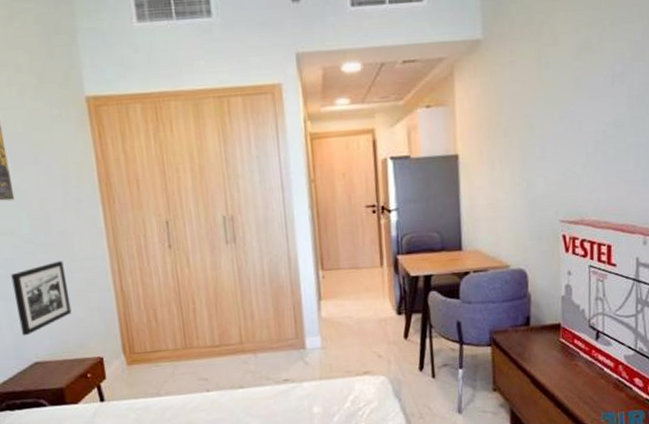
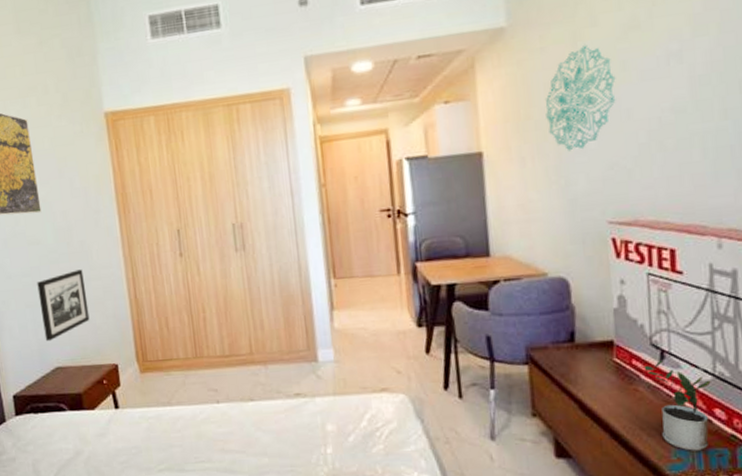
wall decoration: none [513,61,571,157] -> present [546,44,616,151]
potted plant: none [583,339,633,414] -> present [644,360,711,451]

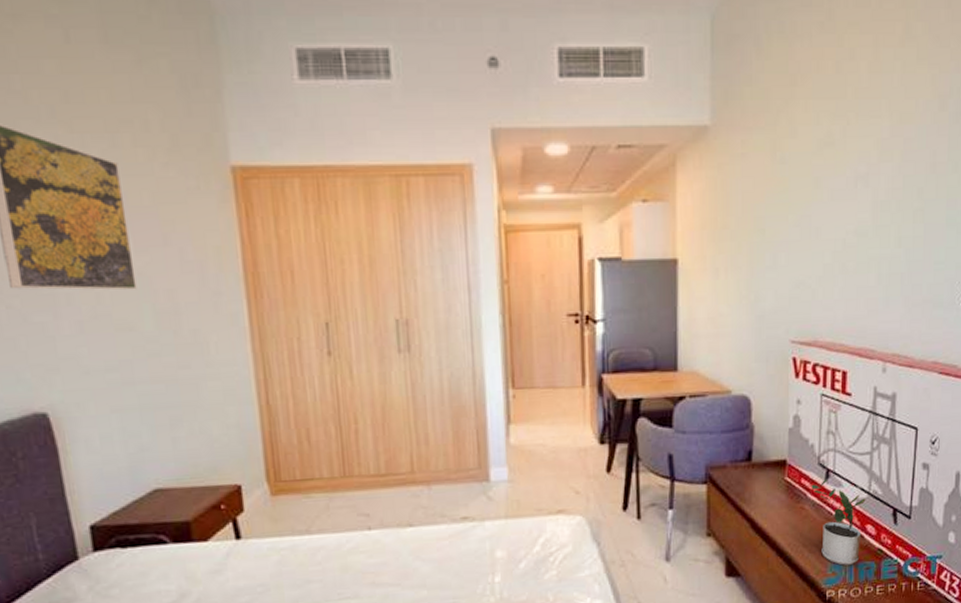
picture frame: present [37,269,90,342] -> none [128,366,204,457]
wall decoration: present [546,44,616,151] -> none [742,155,809,266]

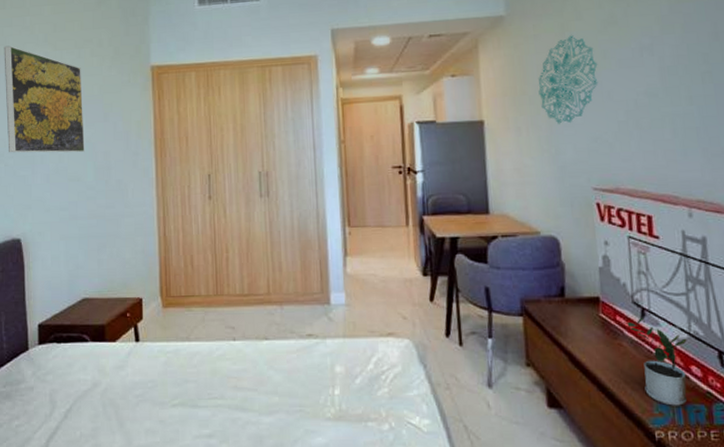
wall decoration: none [742,155,809,266] -> present [538,34,598,124]

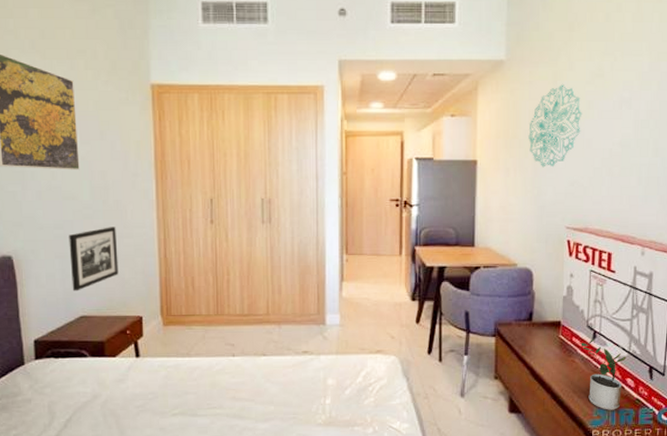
picture frame: none [73,206,120,273] -> present [69,227,119,291]

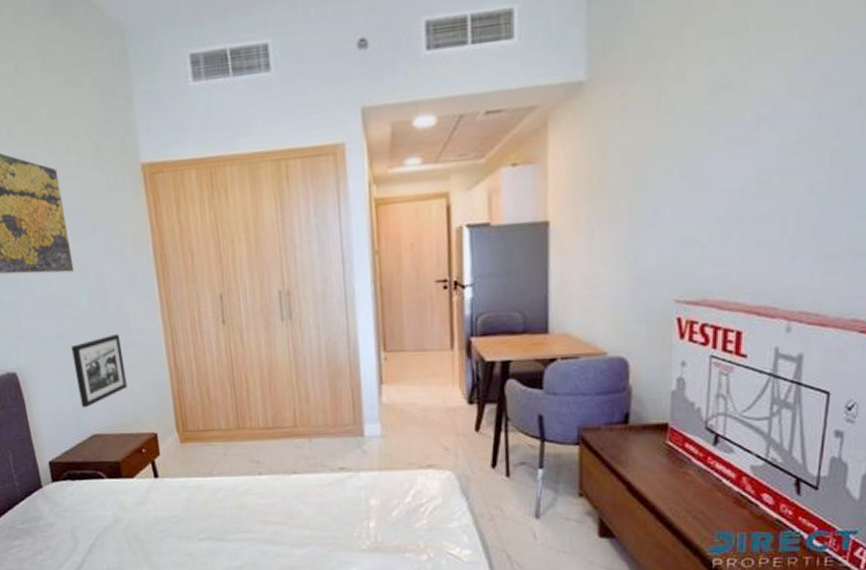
wall decoration: present [528,83,583,168] -> none [620,104,699,223]
potted plant: present [580,338,627,410] -> none [696,444,762,534]

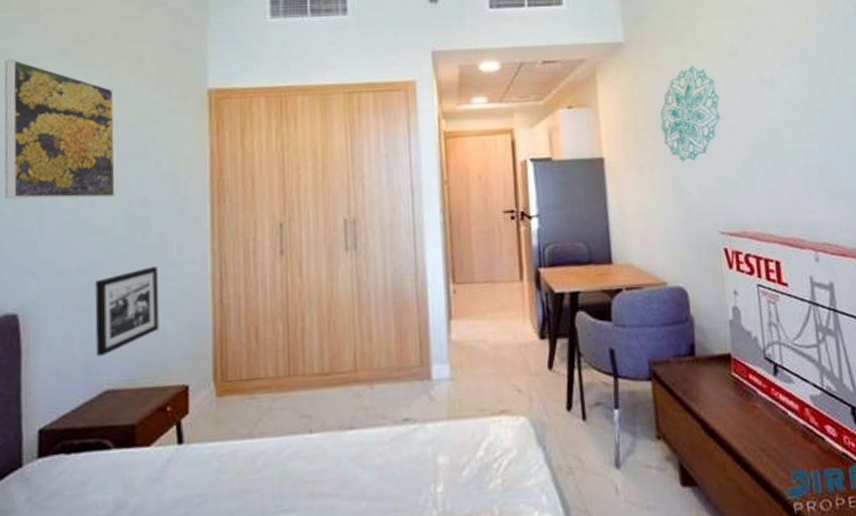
wall decoration: none [620,104,699,223] -> present [660,65,721,162]

